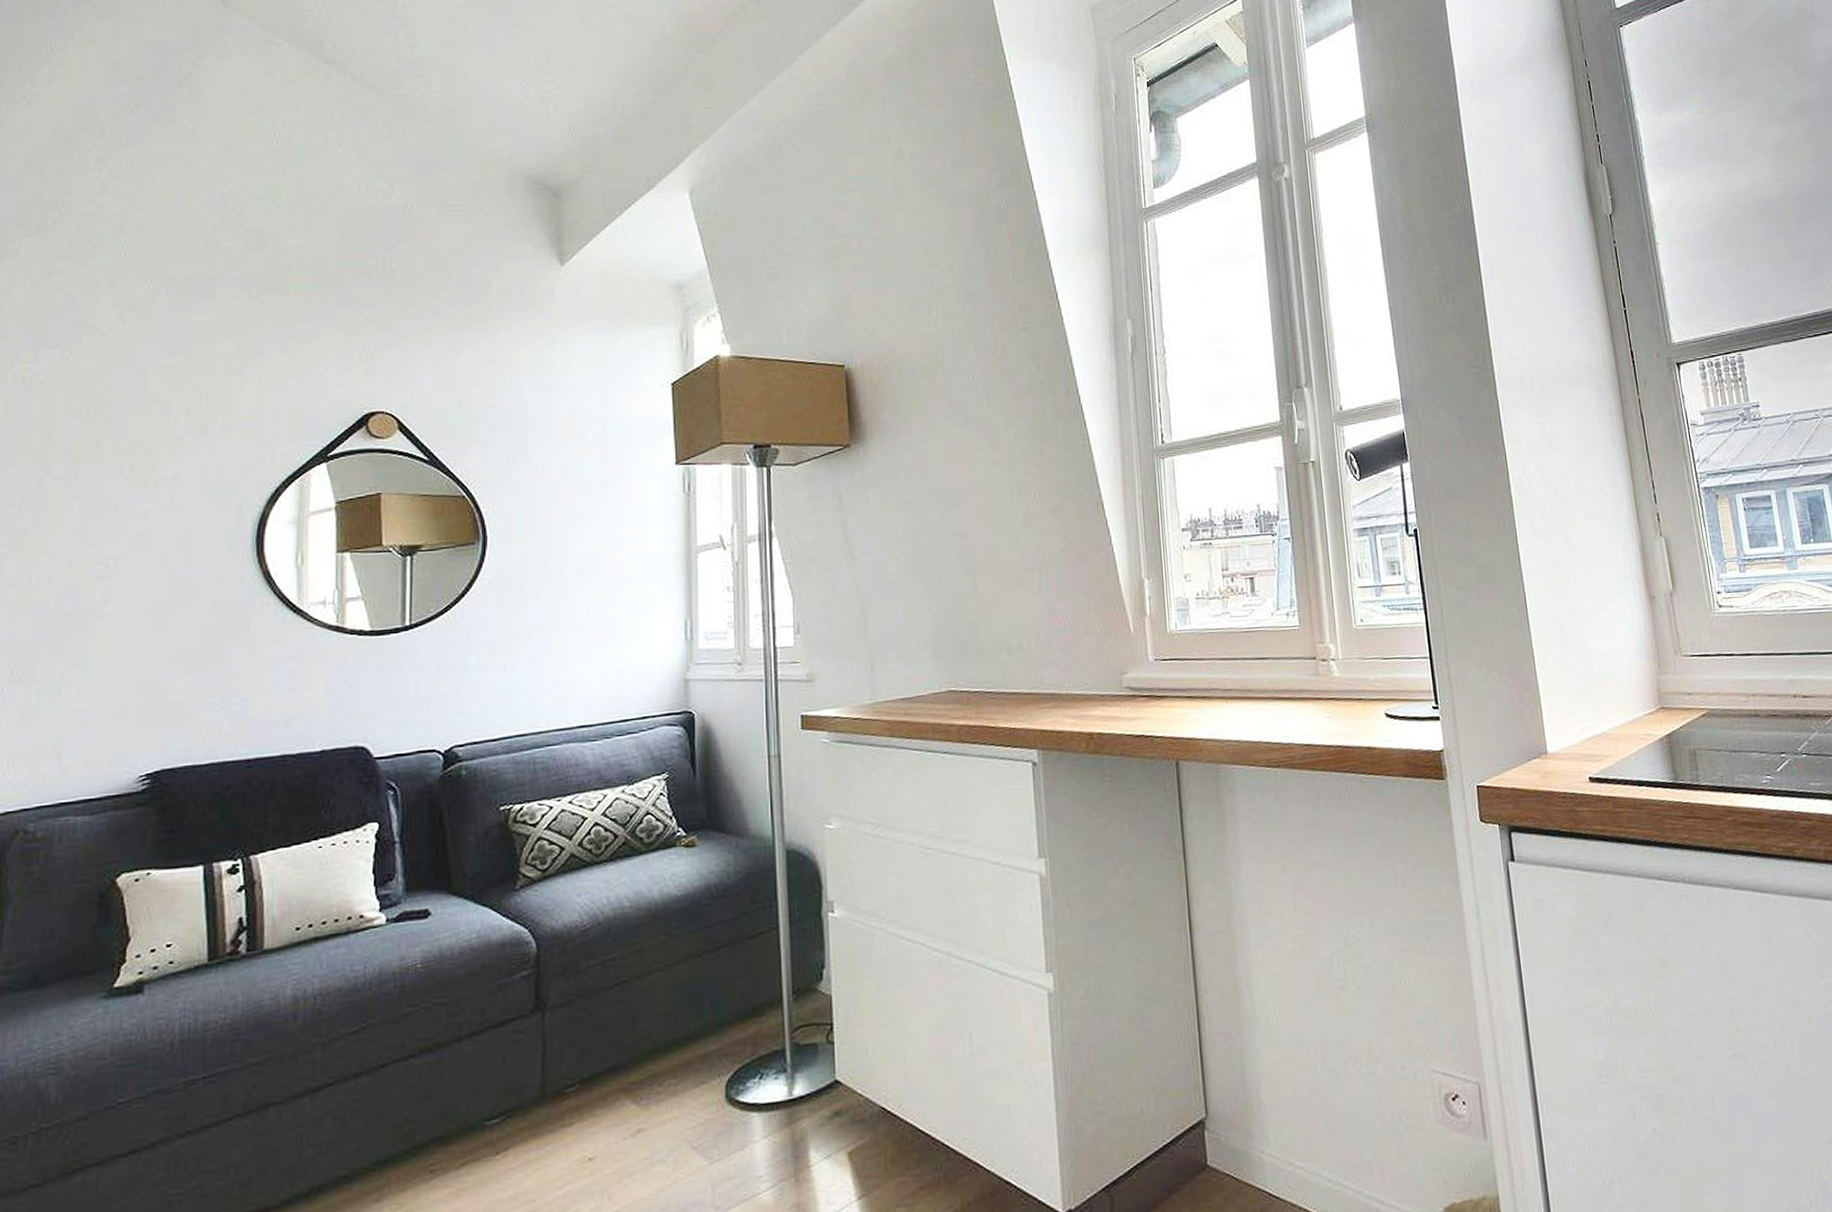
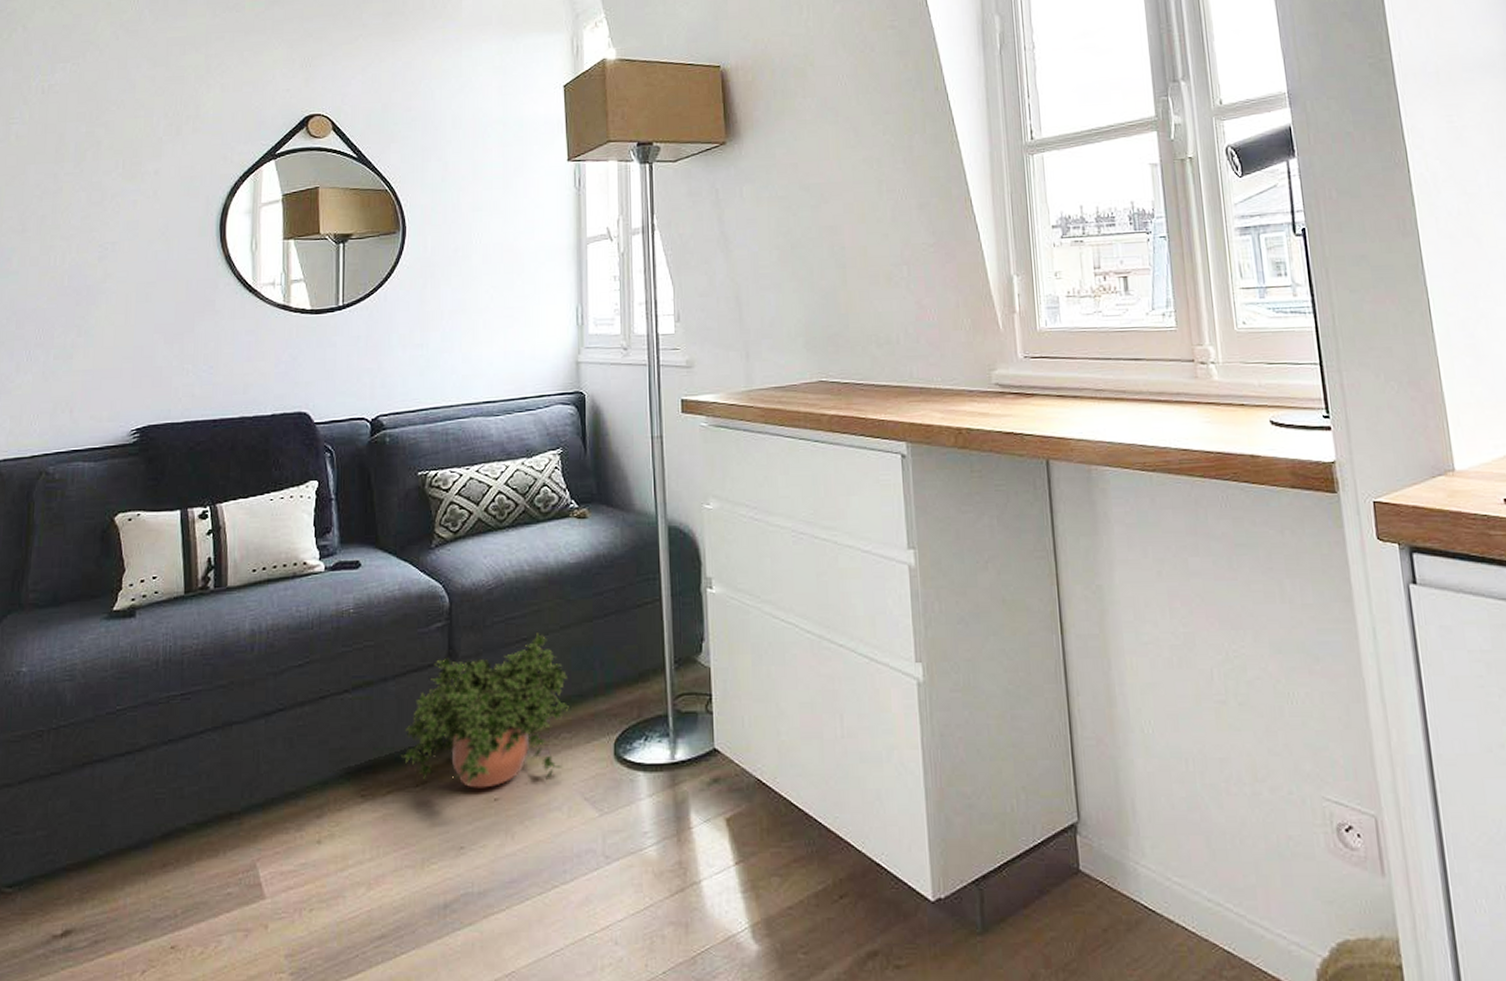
potted plant: none [478,973,675,1150] -> present [401,633,569,788]

